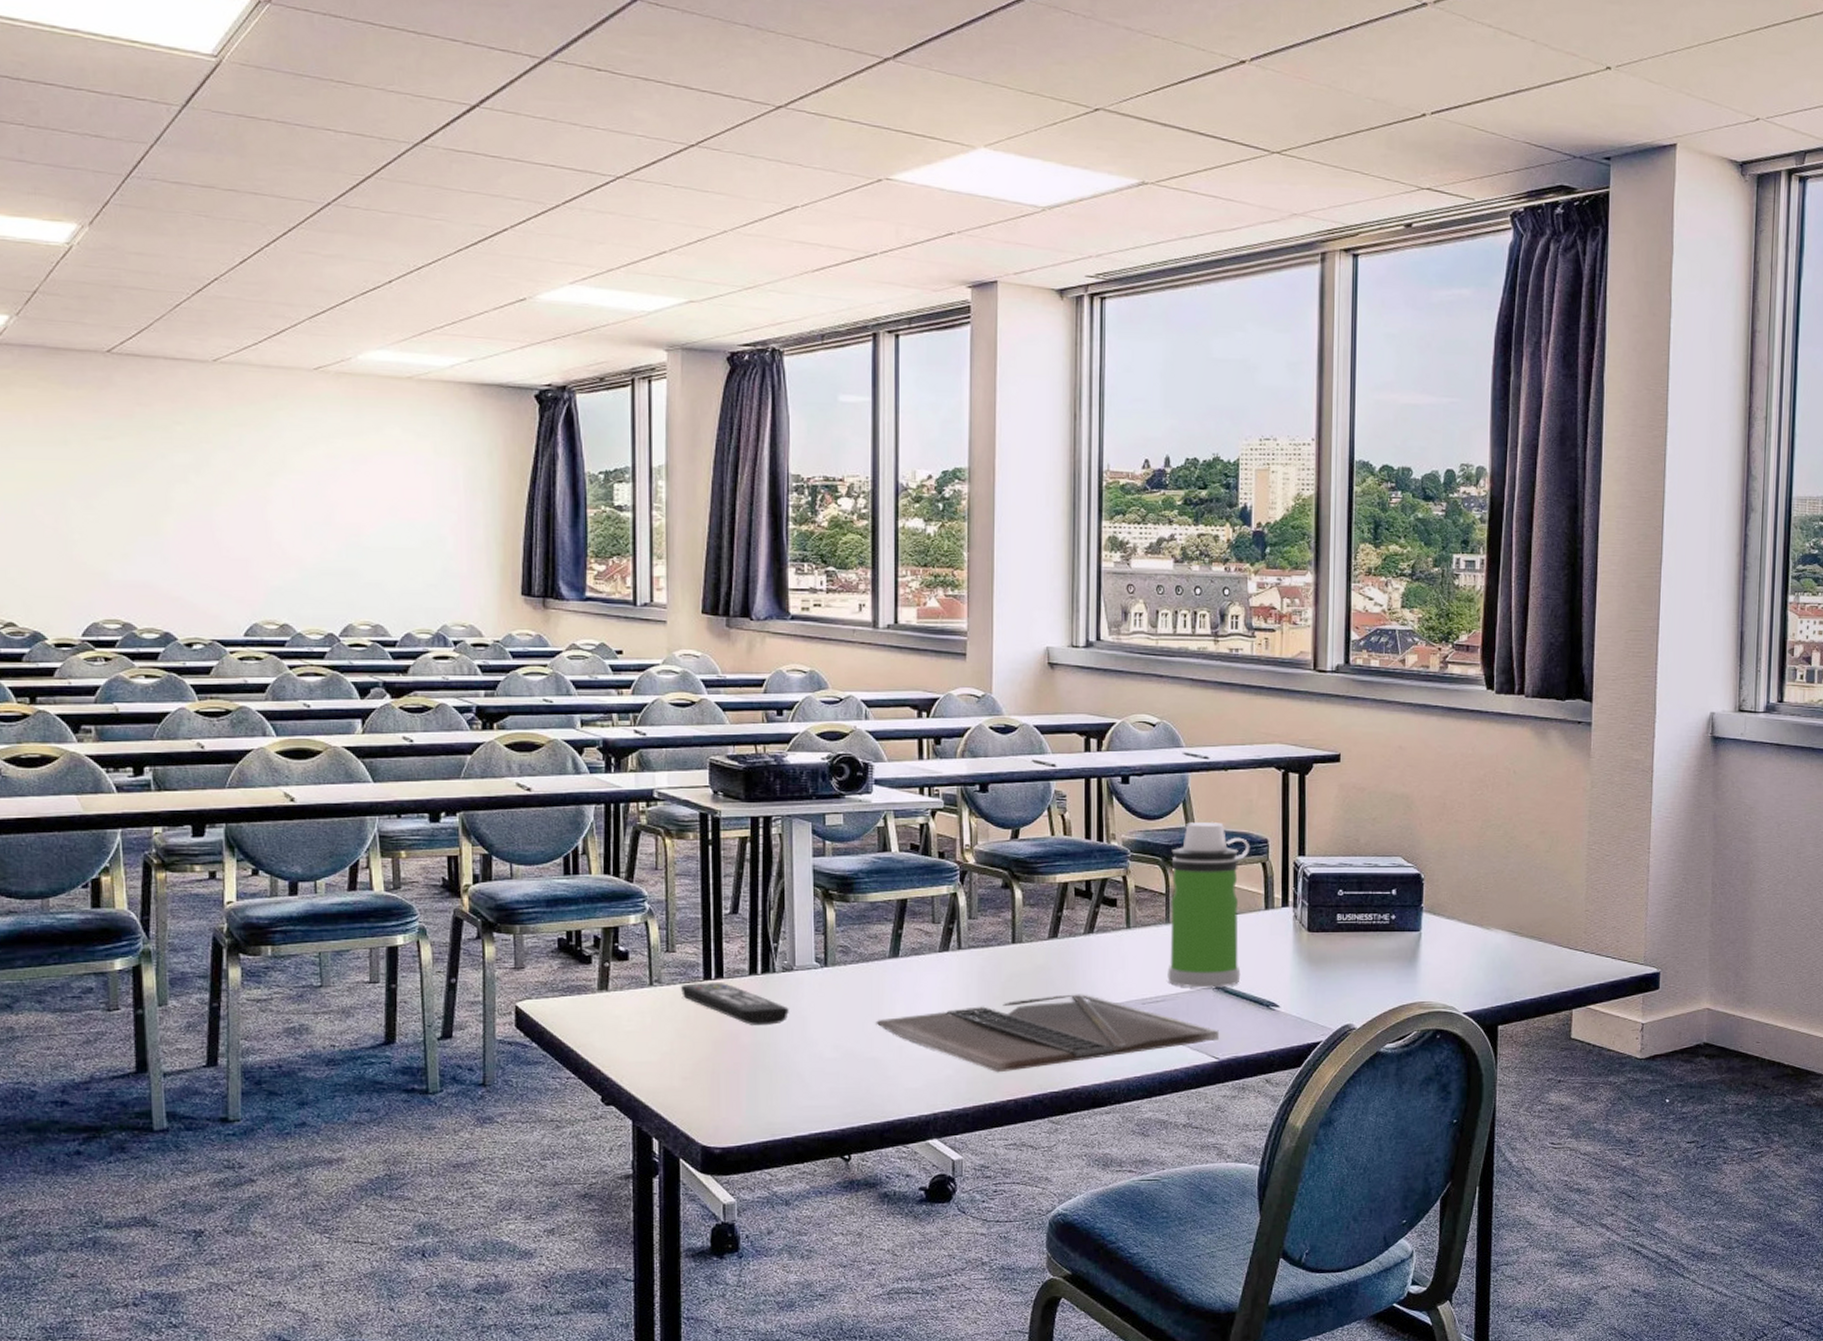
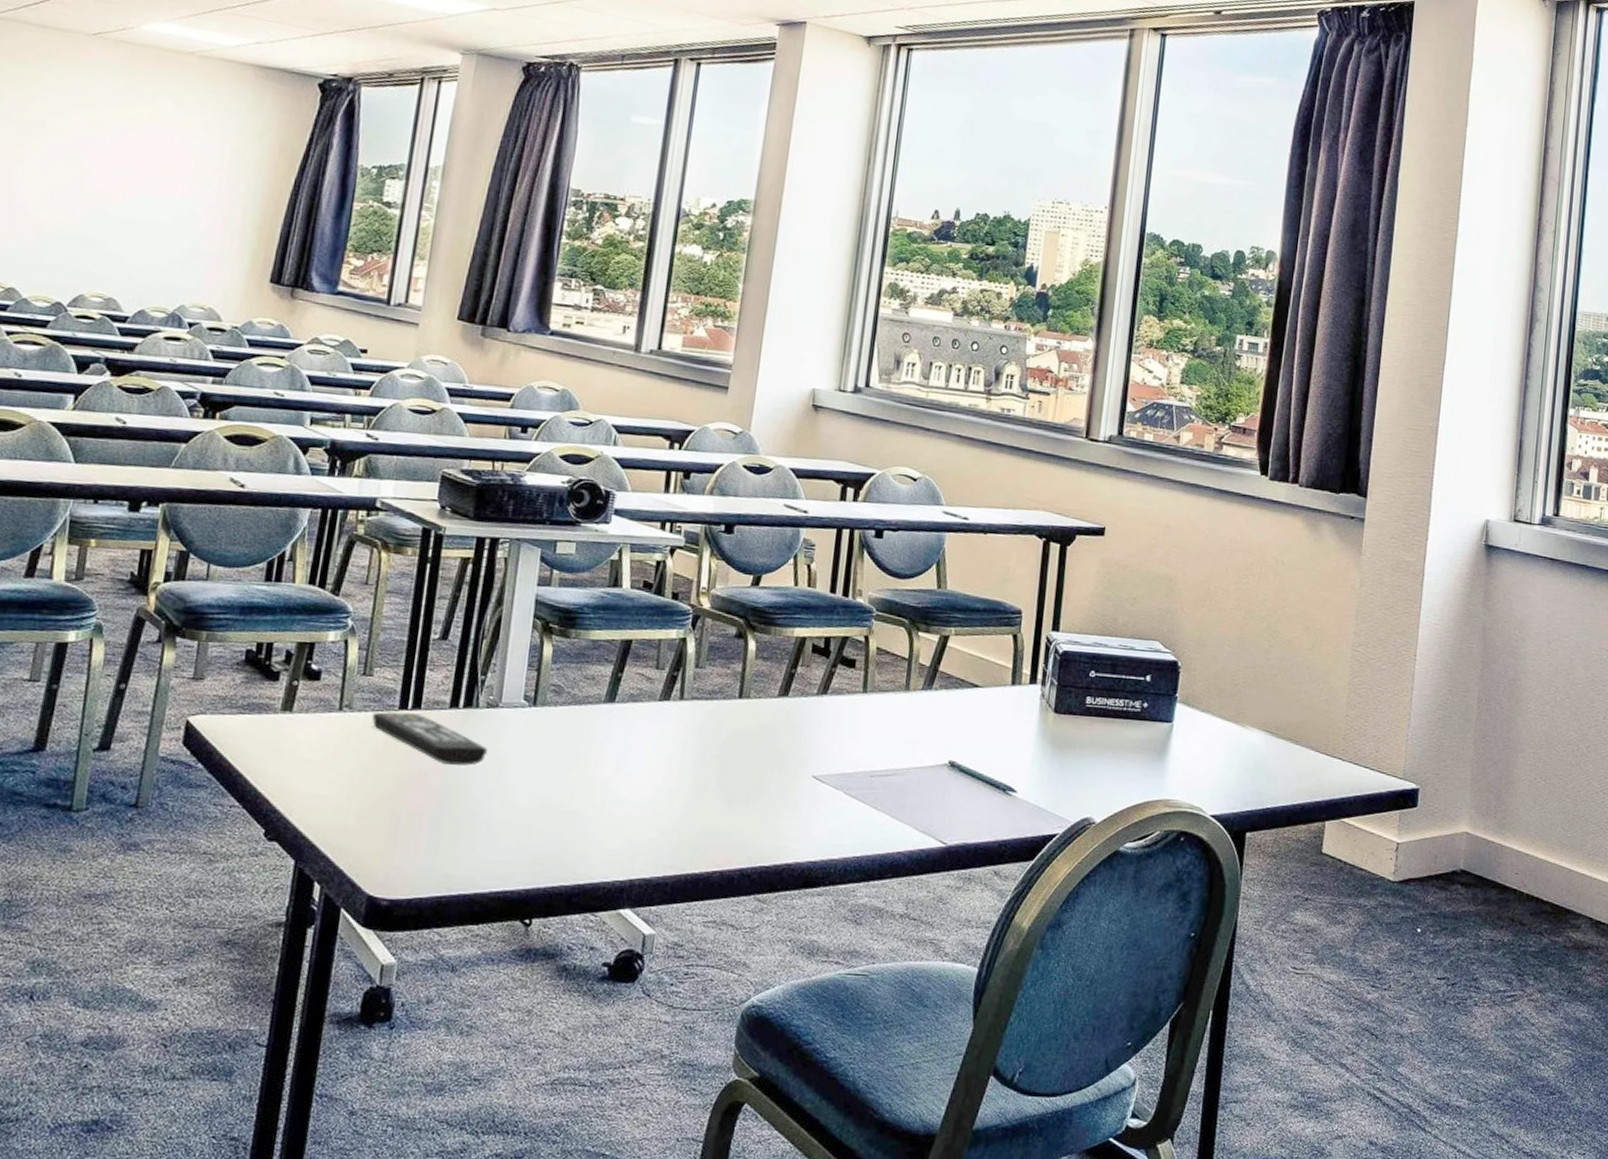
laptop: present [876,994,1219,1073] -> none [580,759,949,840]
water bottle: present [1167,821,1250,988] -> none [900,585,1003,766]

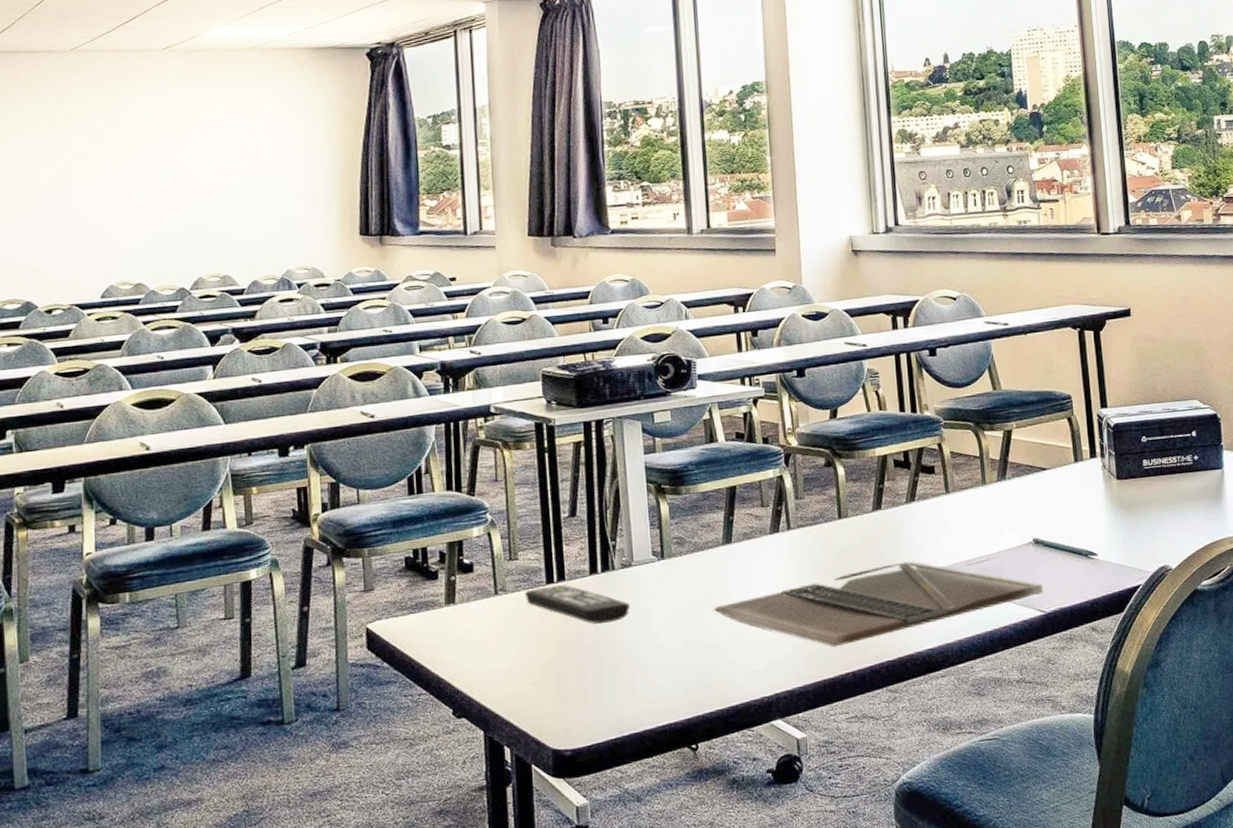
laptop: none [580,759,949,840] -> present [714,561,1043,648]

